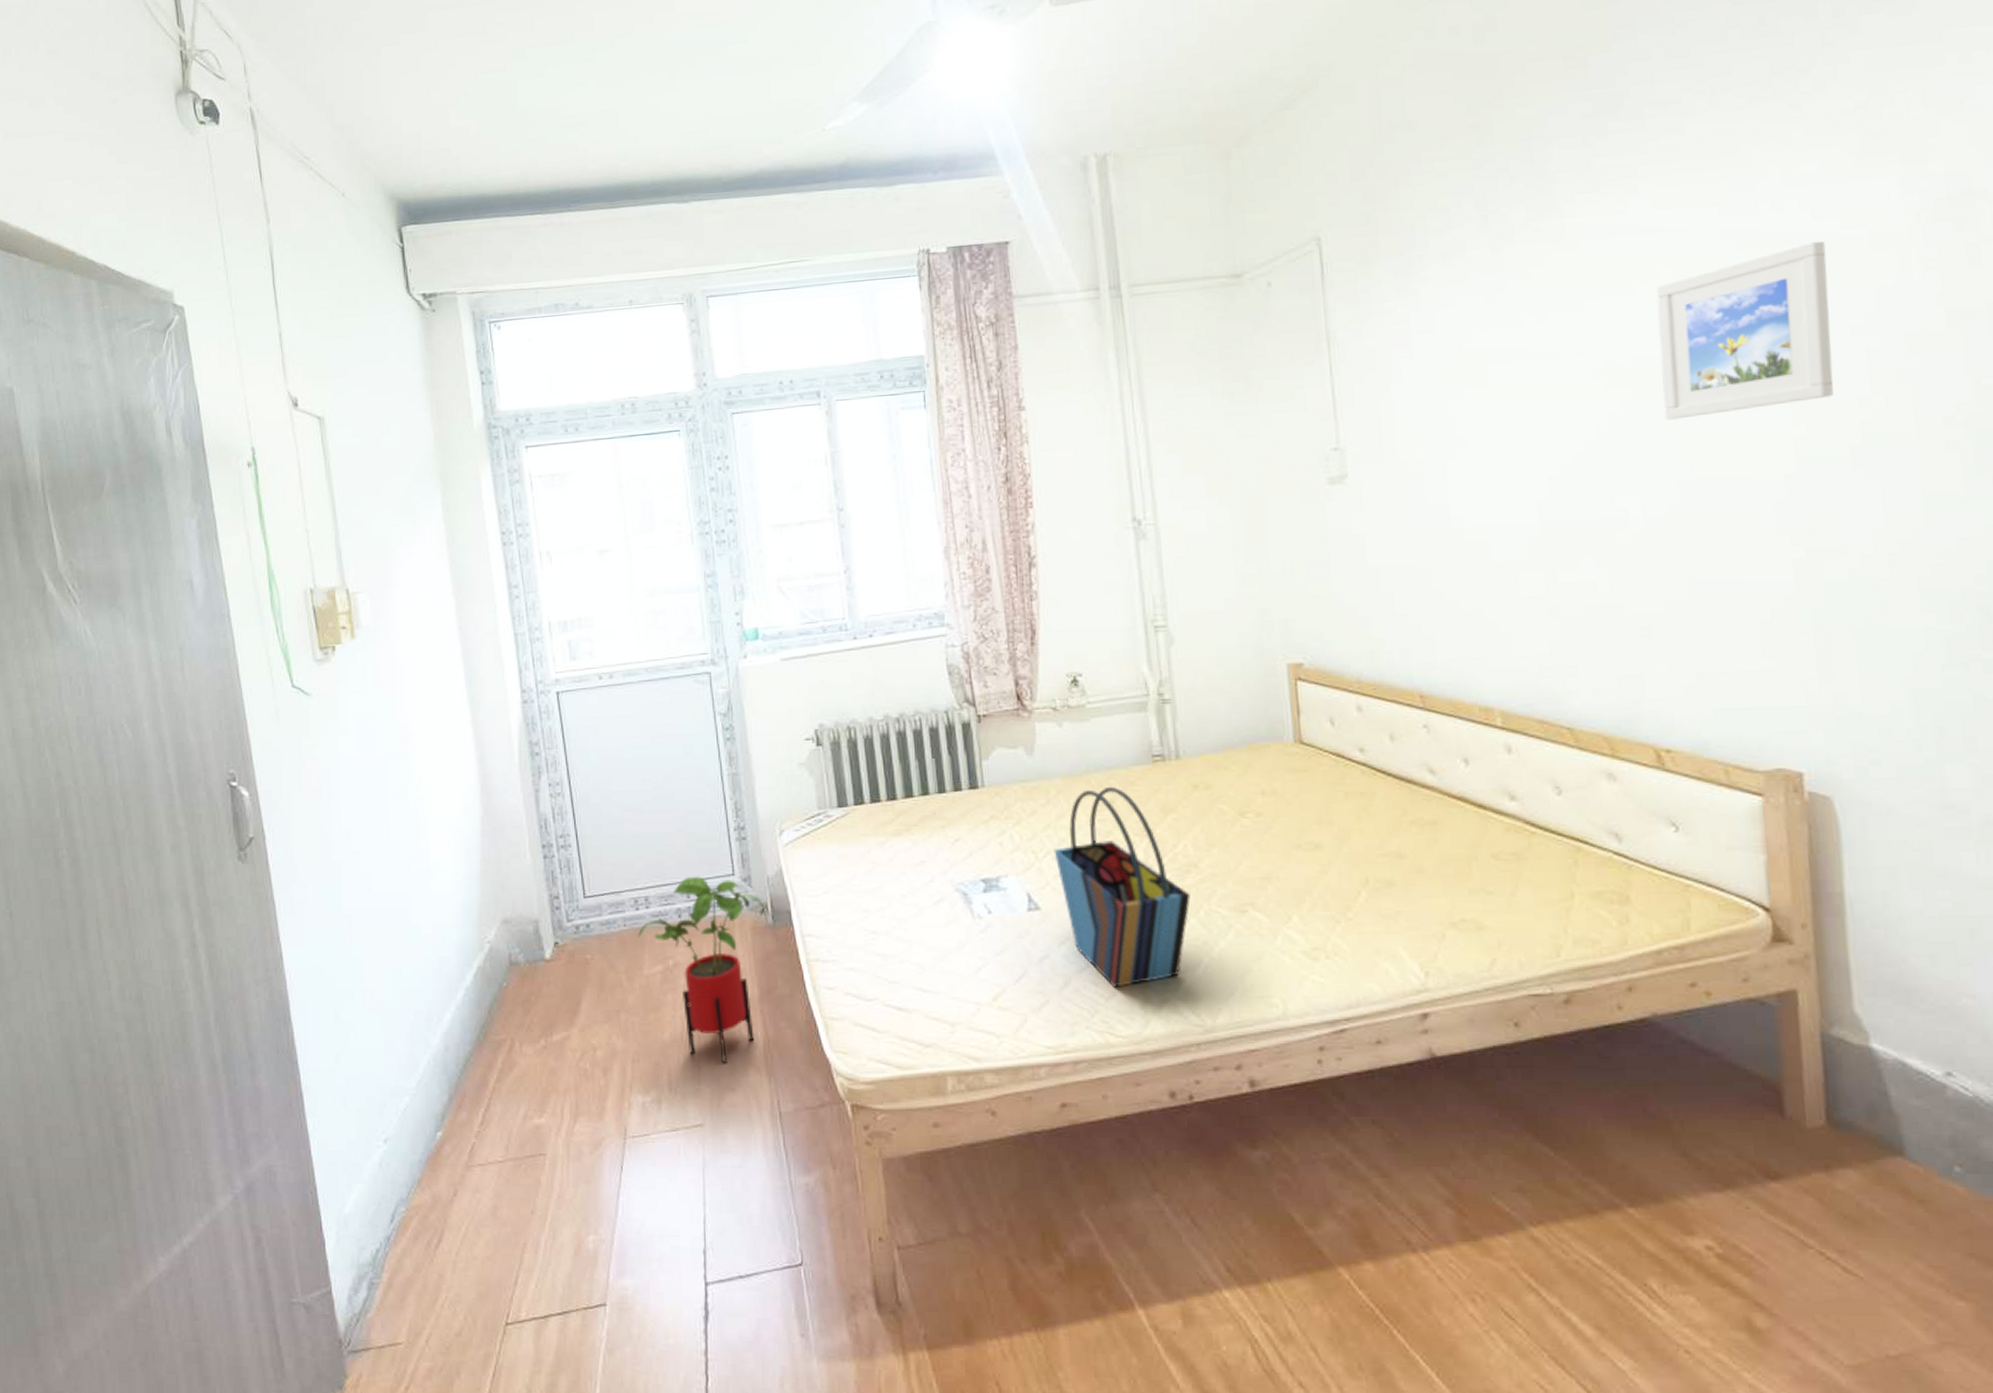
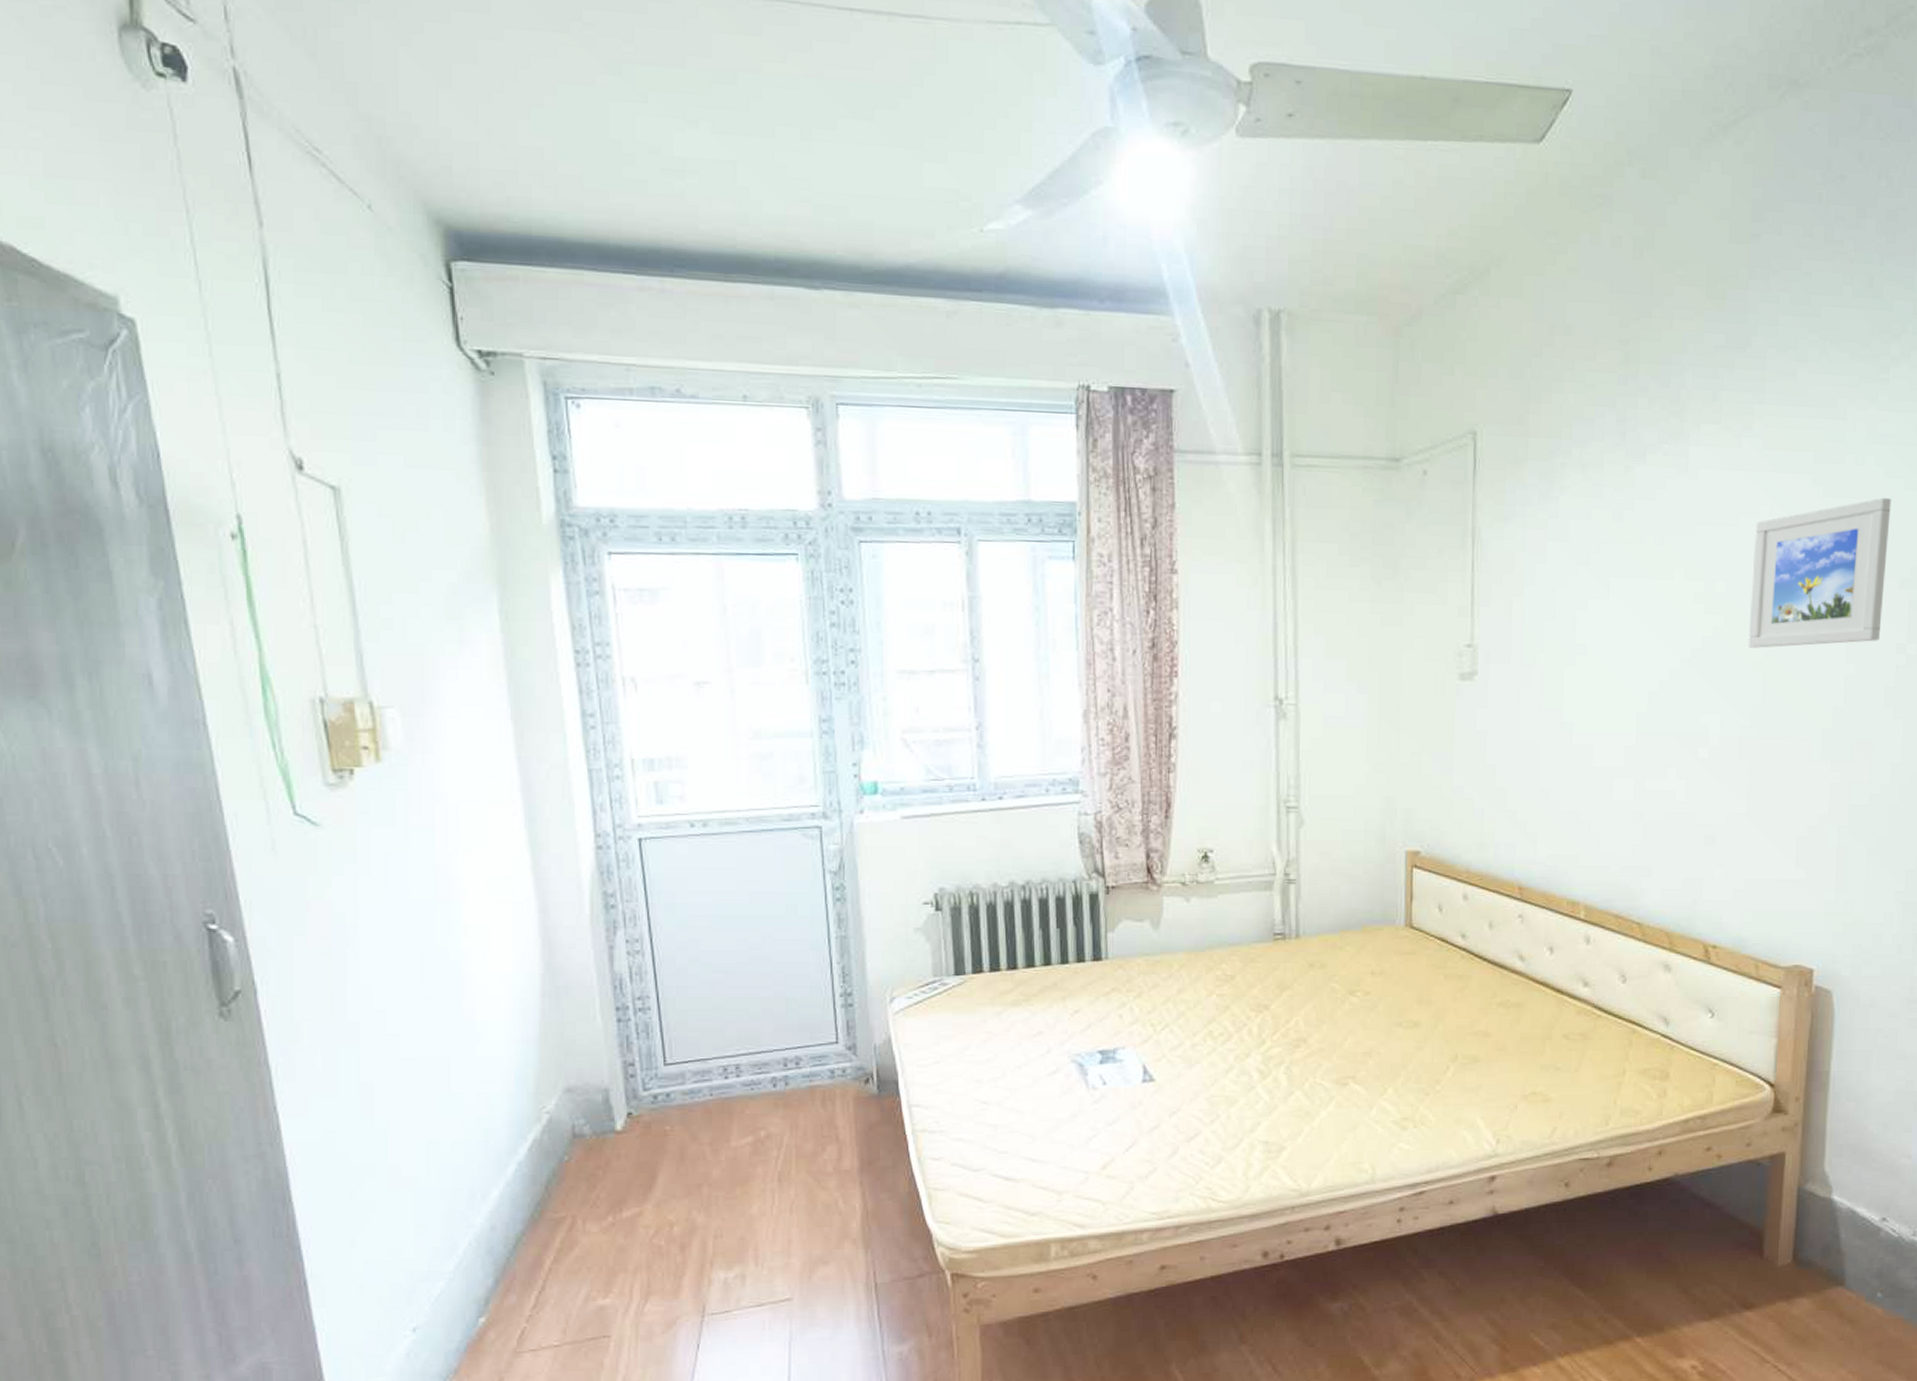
house plant: present [638,876,768,1063] -> none [726,1044,873,1236]
tote bag: present [1053,786,1191,988] -> none [1172,962,1298,1156]

